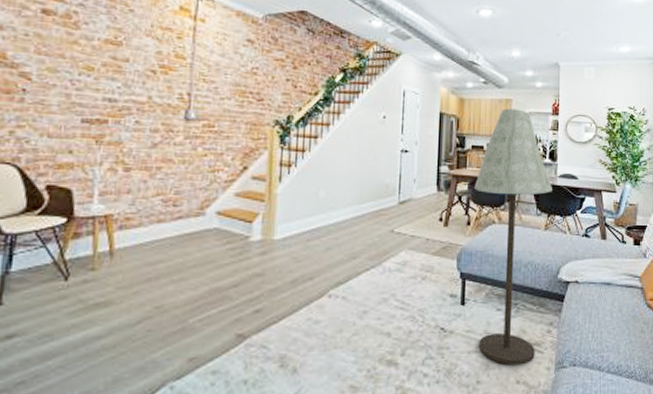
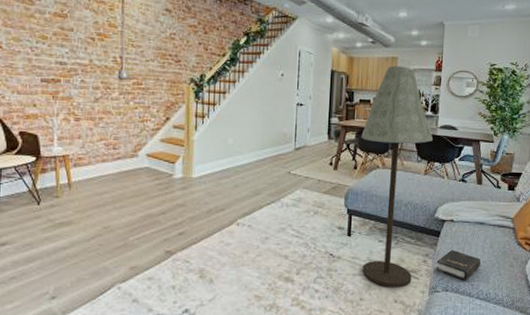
hardback book: none [561,315,610,353] -> present [436,249,481,281]

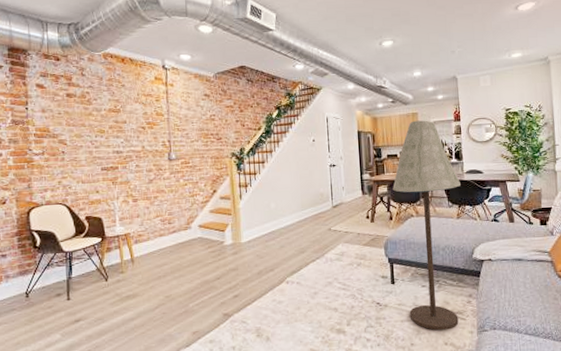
hardback book: present [436,249,481,281] -> none [480,287,525,318]

